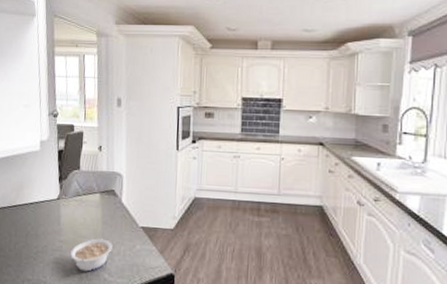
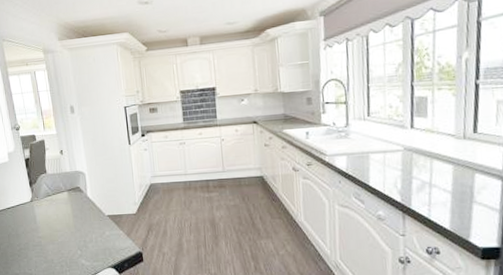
legume: present [70,238,113,272] -> none [49,230,85,260]

